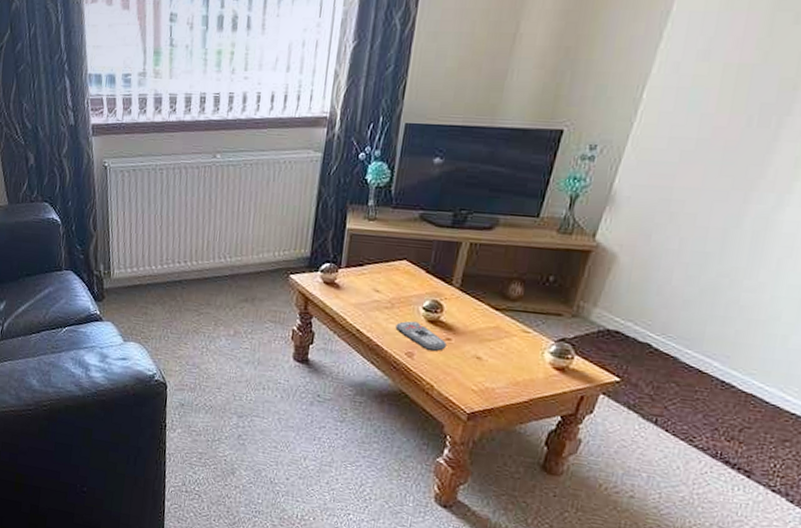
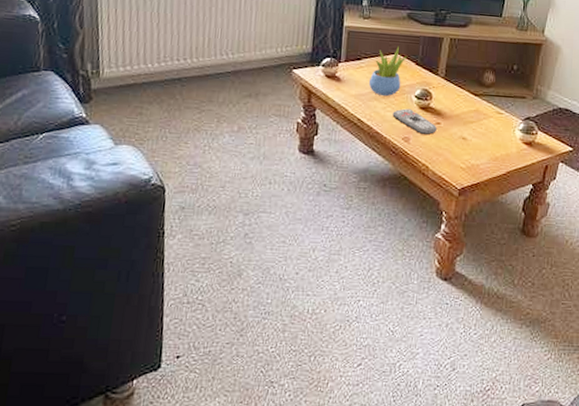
succulent plant: none [370,251,416,306] -> present [368,46,407,96]

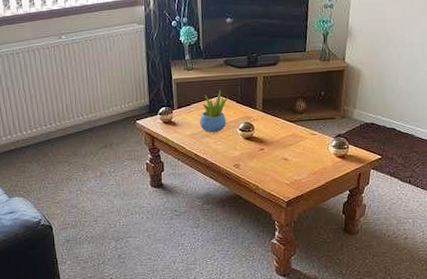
remote control: present [392,108,437,135] -> none [223,140,261,160]

